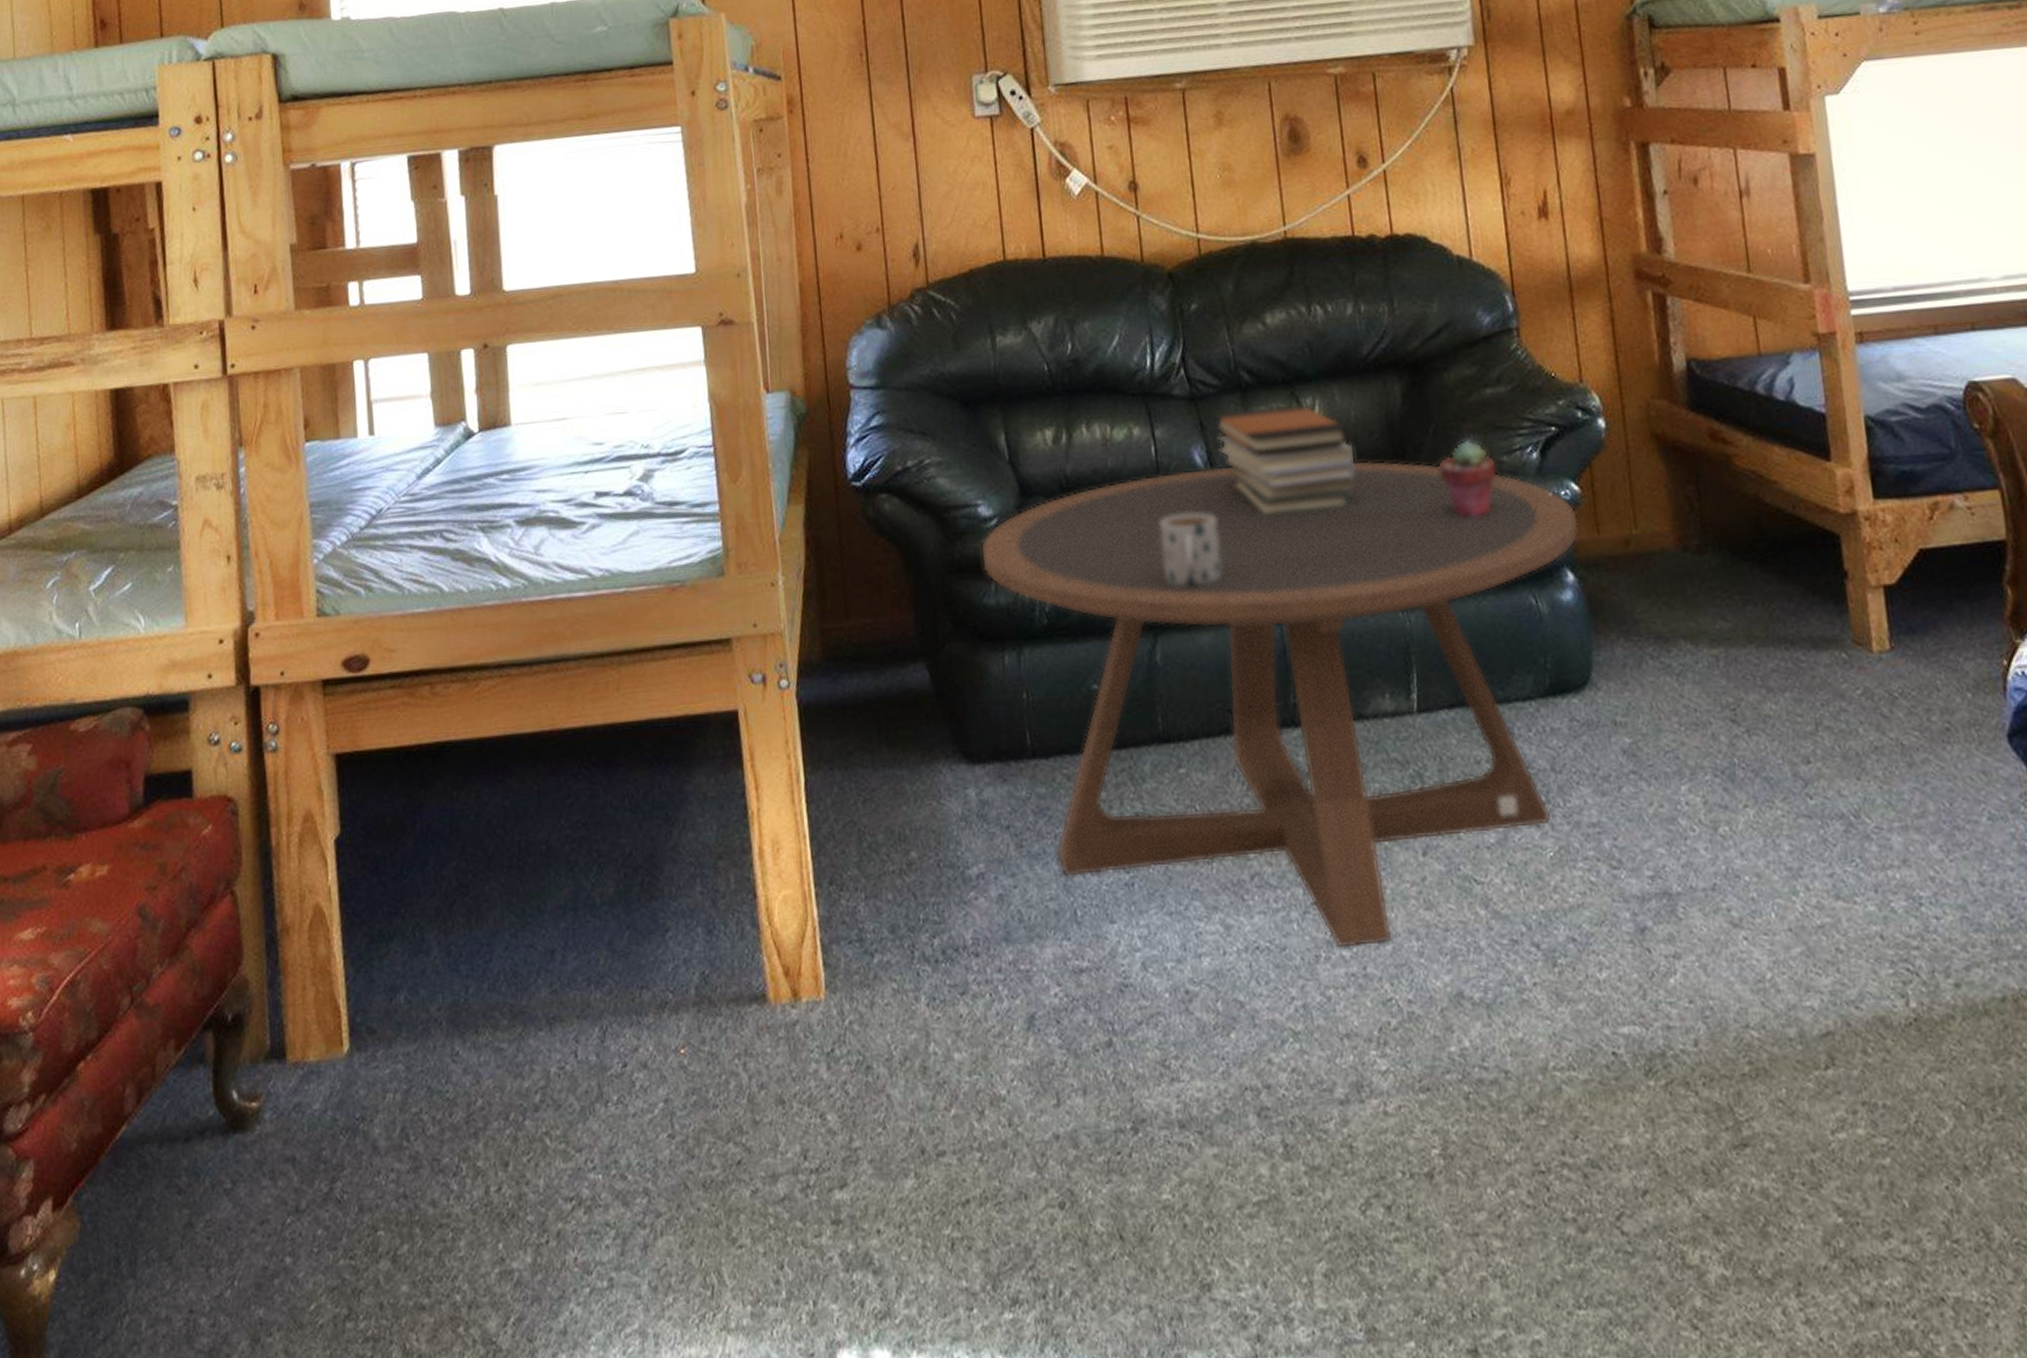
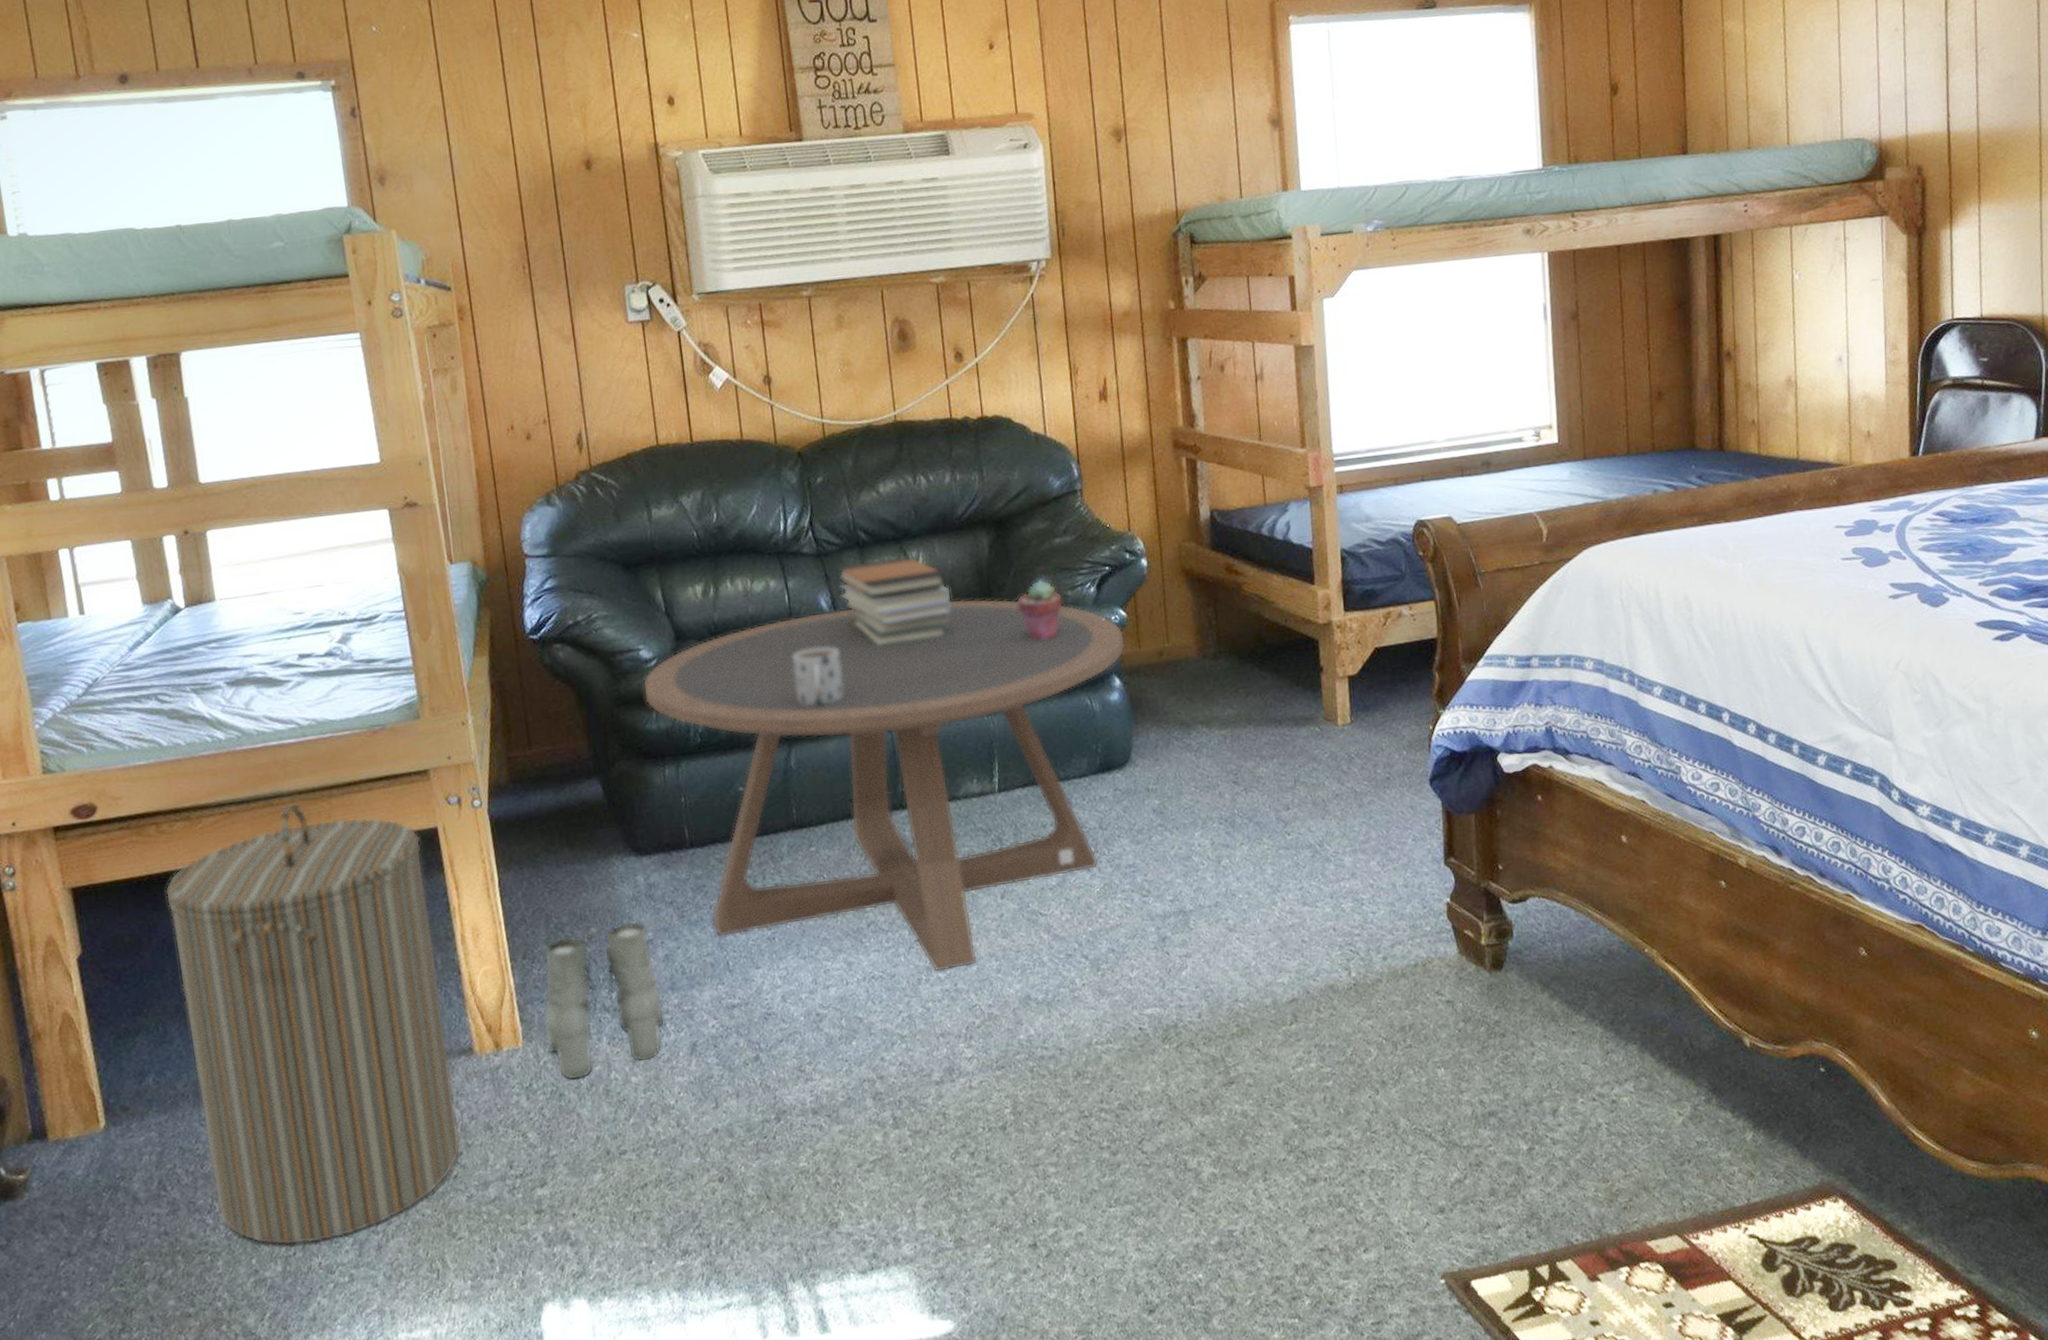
laundry hamper: none [434,667,747,1230] -> present [165,801,461,1246]
boots: none [850,847,997,1050] -> present [543,921,665,1081]

